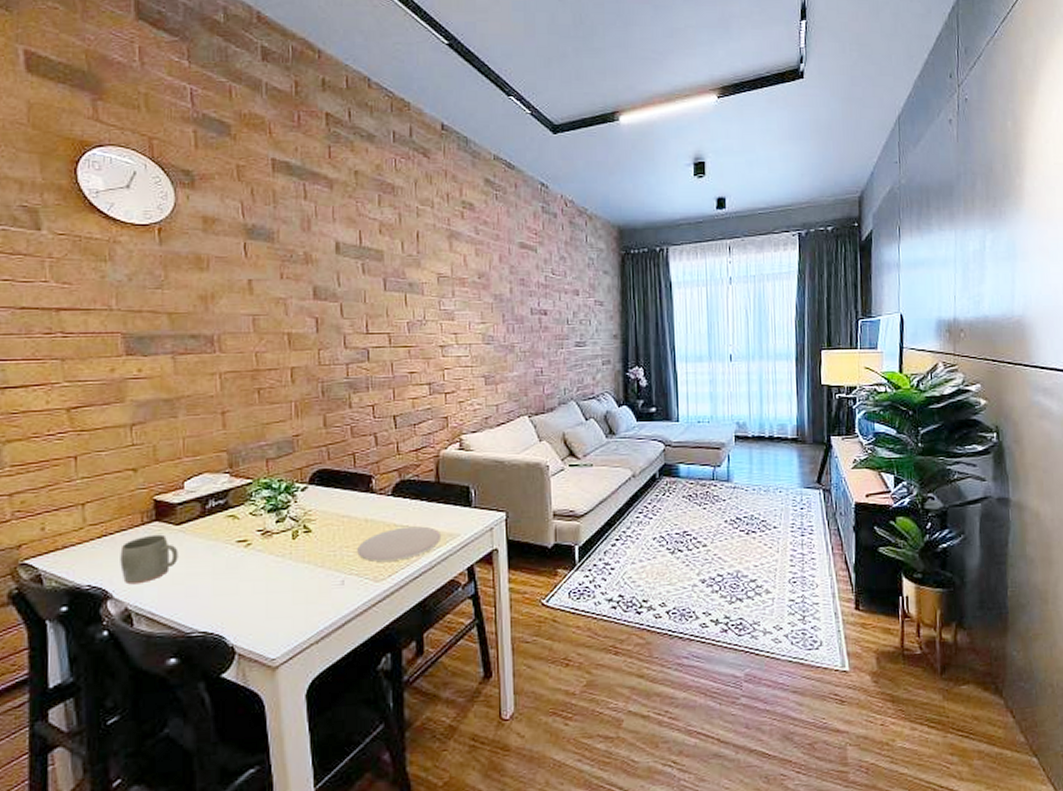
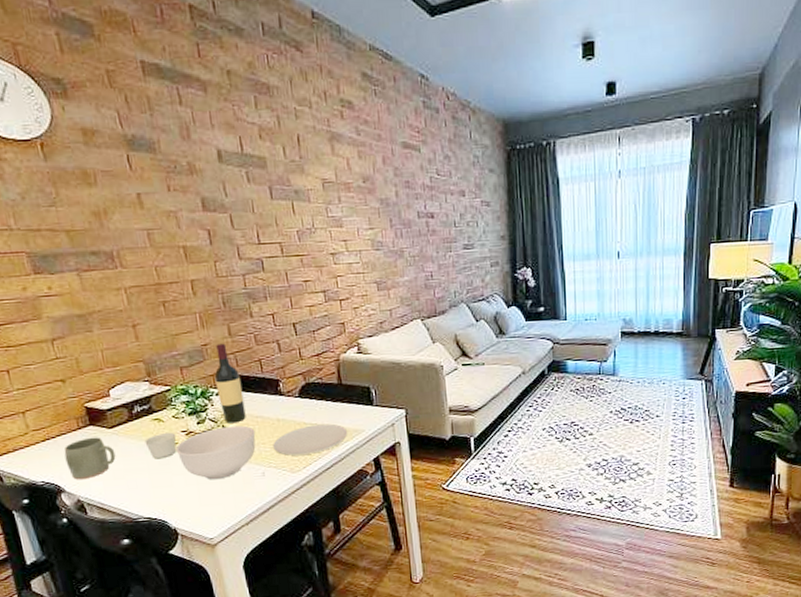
candle: none [214,532,251,562] -> present [144,433,177,459]
bowl: none [247,525,339,588] -> present [175,425,256,480]
wine bottle: none [302,434,331,523] -> present [214,343,246,424]

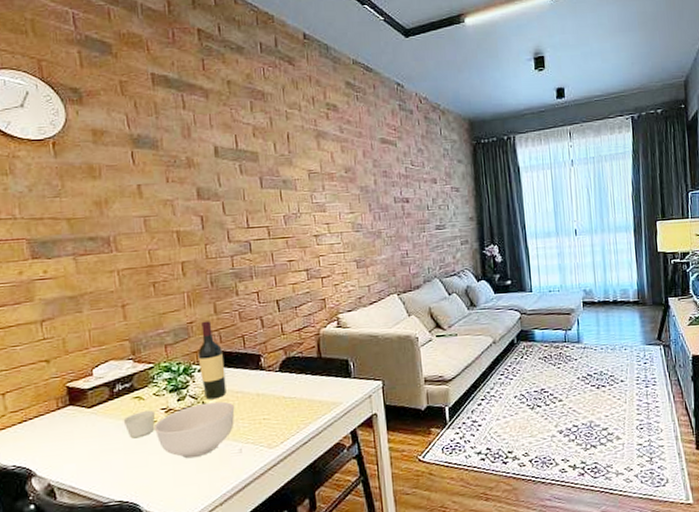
mug: present [64,437,116,479] -> none [40,417,92,462]
plate: present [273,423,348,456] -> none [251,397,326,431]

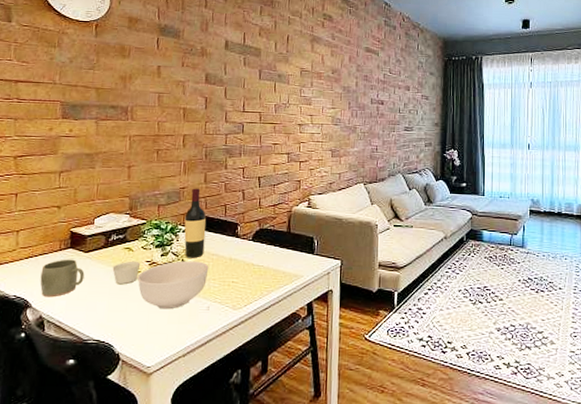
mug: none [40,417,92,462] -> present [40,259,85,296]

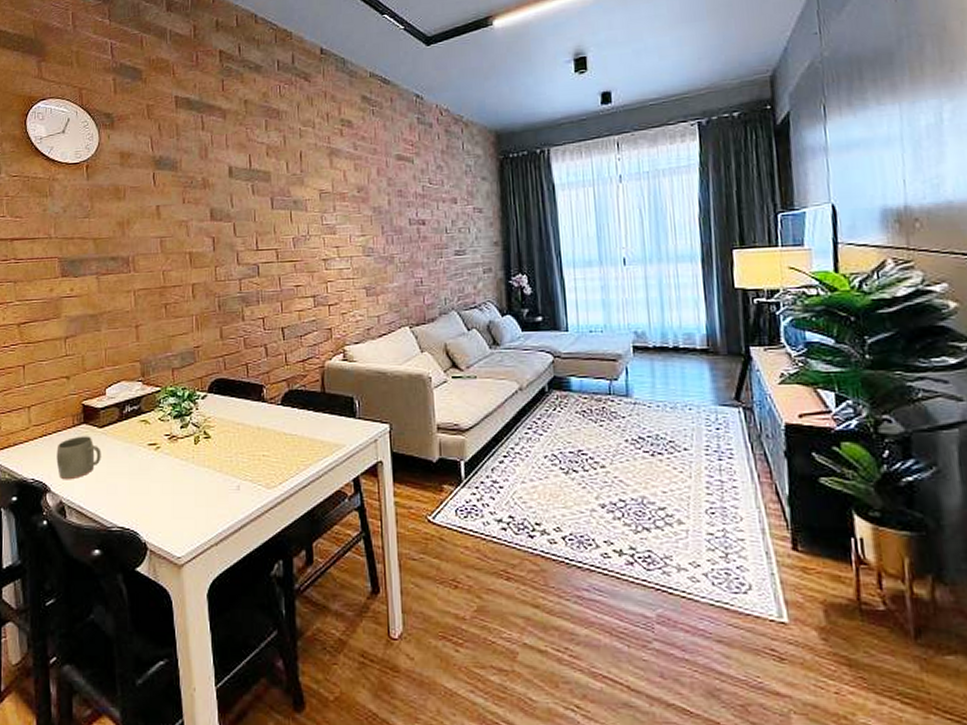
candle: present [112,262,141,285] -> none [130,436,160,463]
bowl: present [137,261,209,310] -> none [157,432,235,490]
wine bottle: present [184,188,207,258] -> none [202,346,228,429]

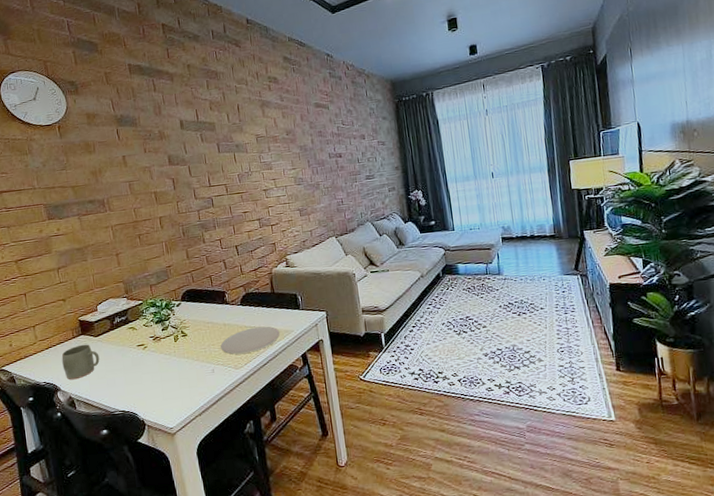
plate: none [251,436,328,469] -> present [220,326,280,355]

